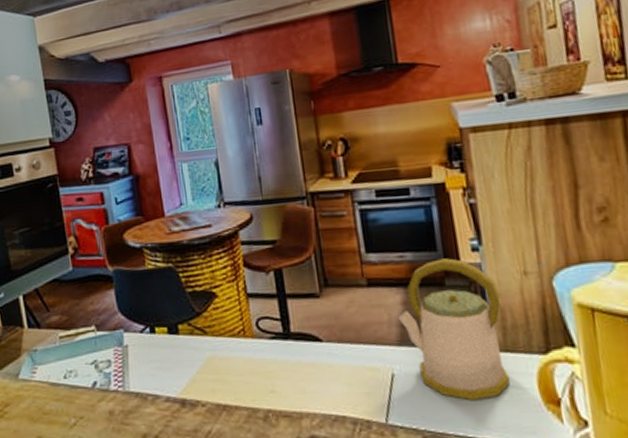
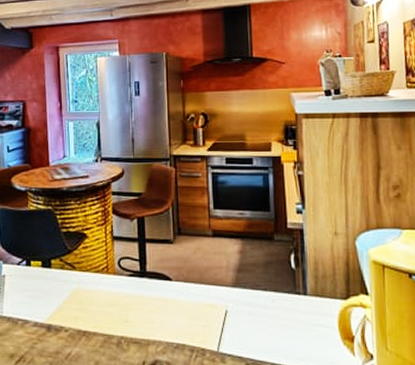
kettle: present [398,258,510,401] -> none [235,218,317,336]

